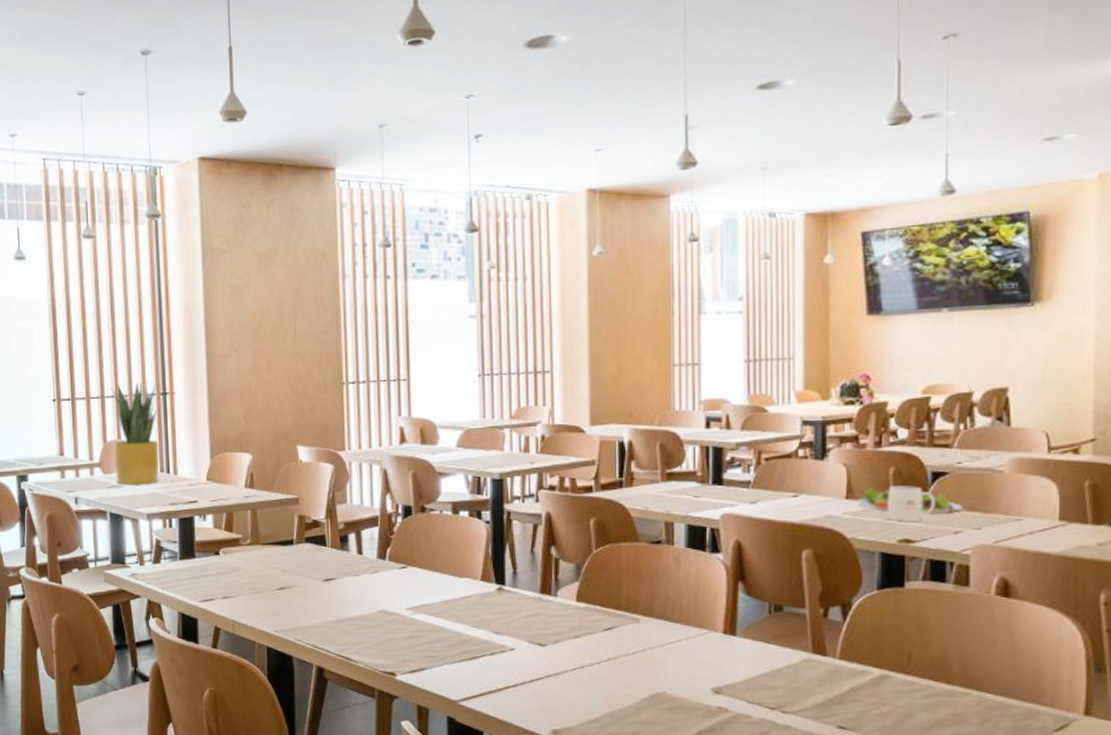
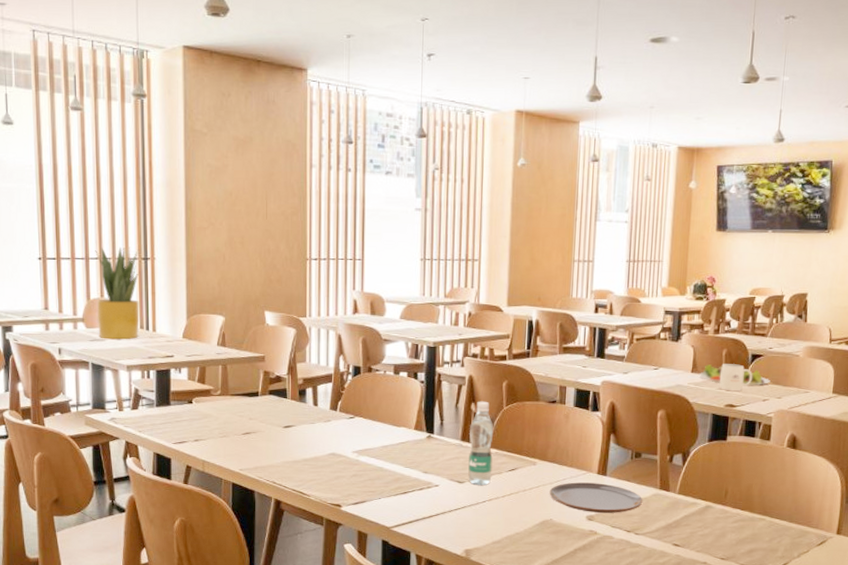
bottle: none [551,543,583,648] -> present [468,401,494,485]
plate: none [659,644,790,685] -> present [549,482,643,513]

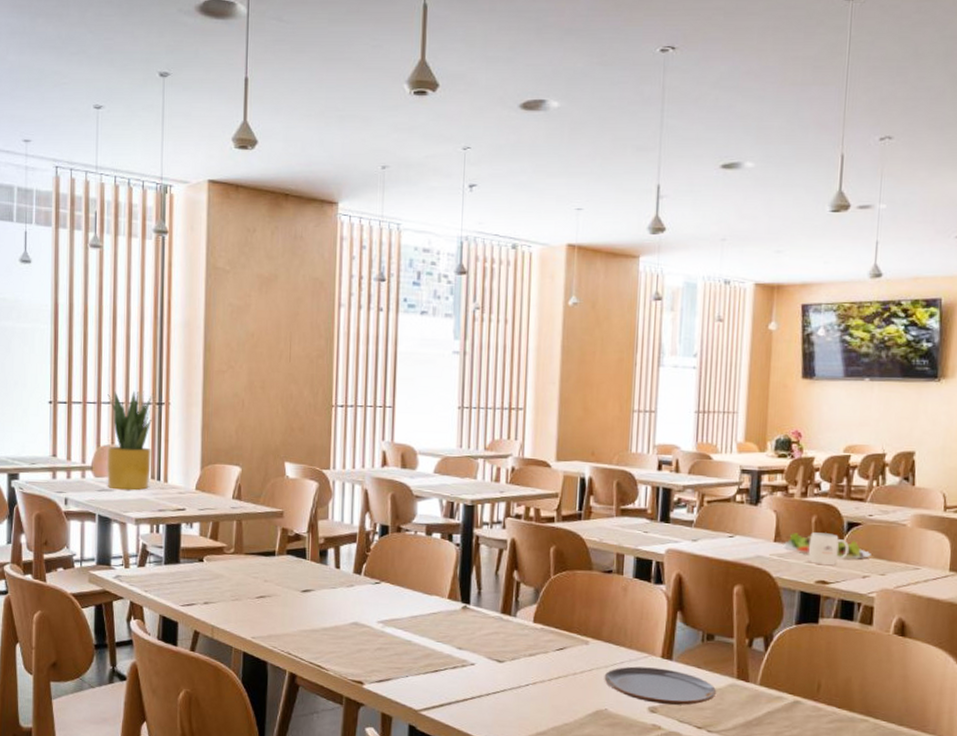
bottle: present [468,401,494,485] -> none [509,568,540,666]

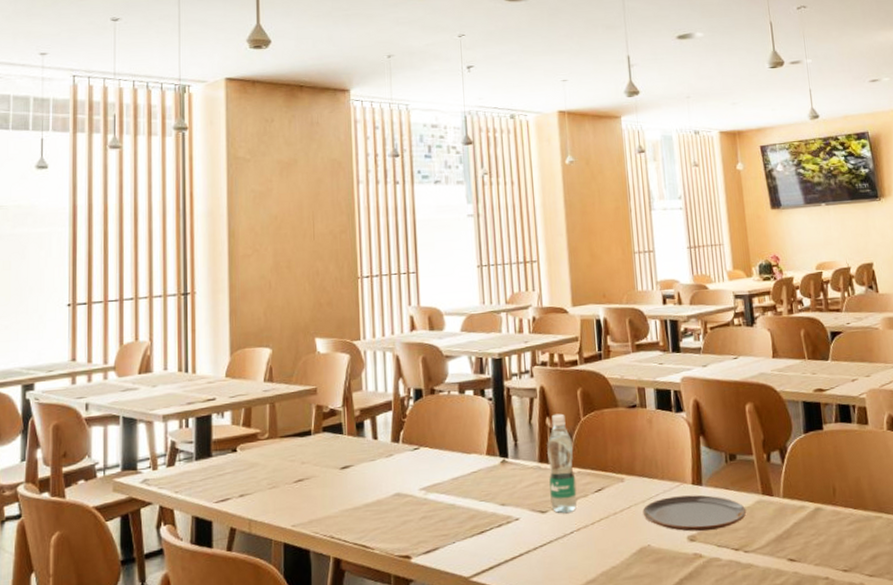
planter: present [107,390,154,491] -> none [130,283,178,388]
bottle: none [509,568,540,666] -> present [547,413,577,513]
salad plate: present [783,533,871,560] -> none [780,347,855,368]
mug: present [807,532,849,566] -> none [801,344,836,375]

